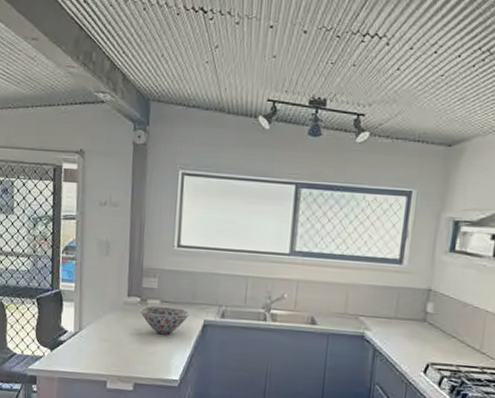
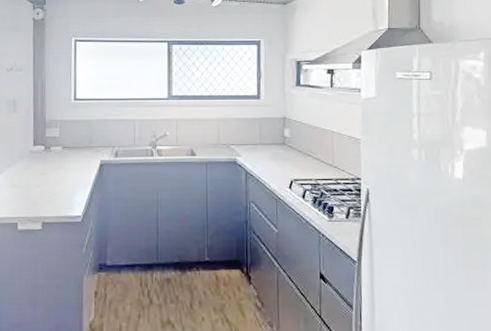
bowl: present [140,306,190,335] -> none [44,152,88,177]

